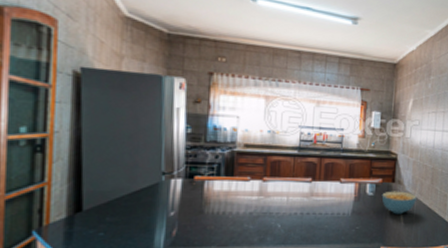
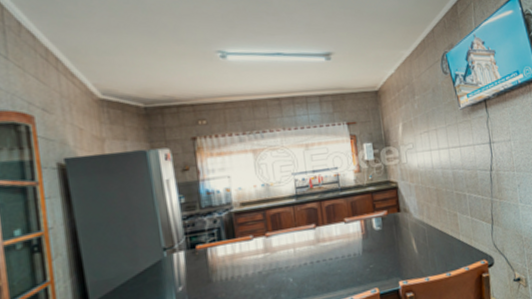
cereal bowl: present [381,191,417,215] -> none [389,219,426,245]

